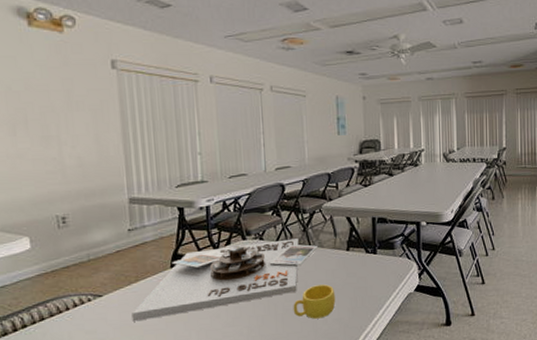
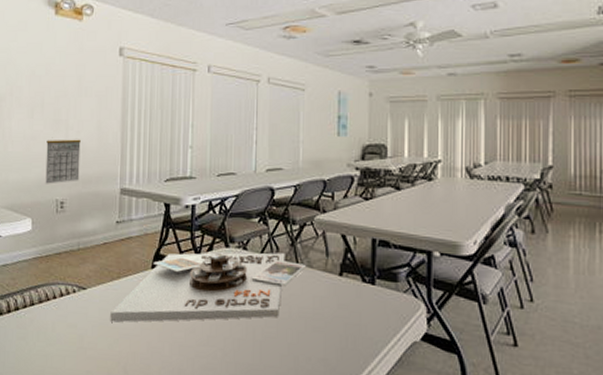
calendar: none [36,154,81,202] -> present [45,139,81,184]
cup: present [293,284,336,319] -> none [273,312,323,355]

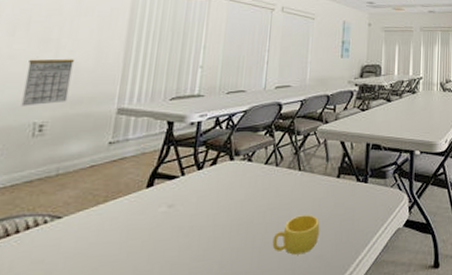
board game: present [110,252,307,323] -> none [89,162,309,251]
cup: none [273,312,323,355] -> present [272,215,320,255]

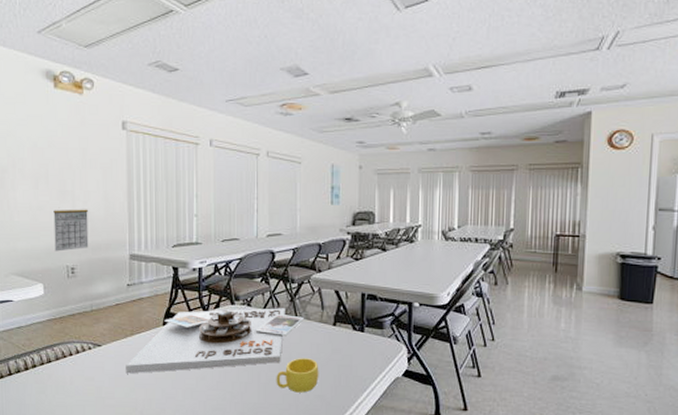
board game: none [89,162,309,251] -> present [126,308,305,374]

